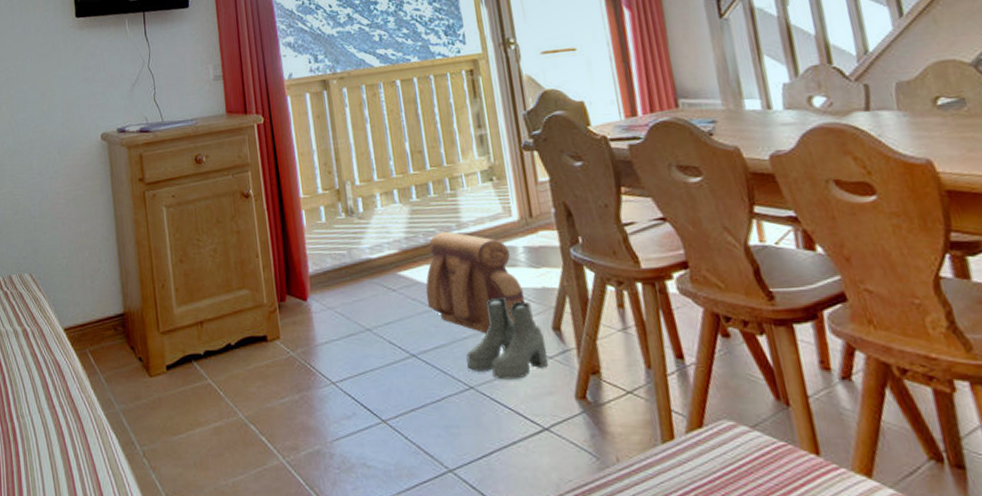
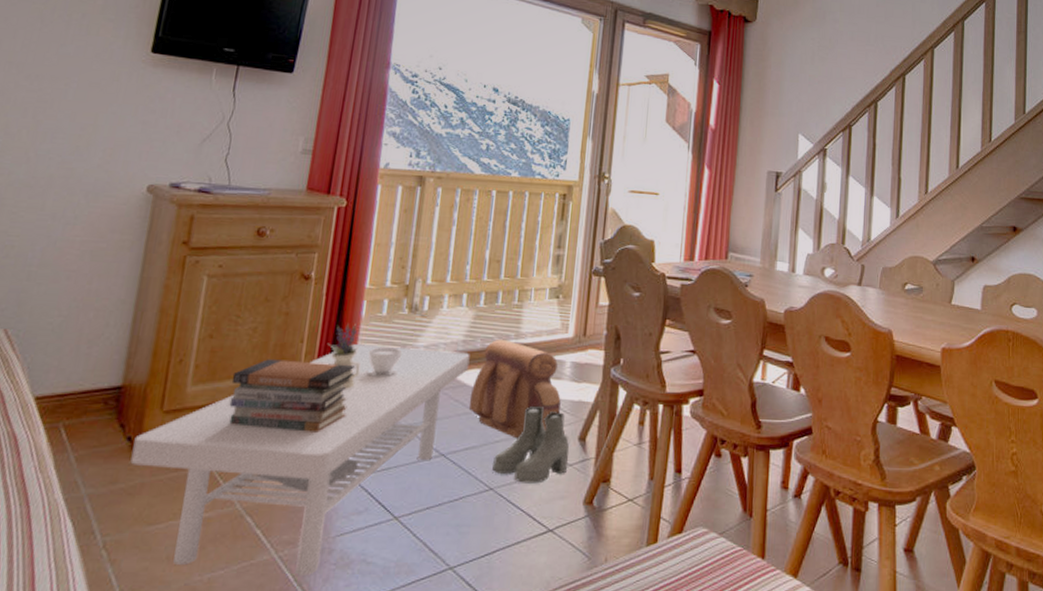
coffee table: none [144,234,418,479] -> present [130,324,470,575]
book stack: none [207,273,313,343] -> present [229,359,356,433]

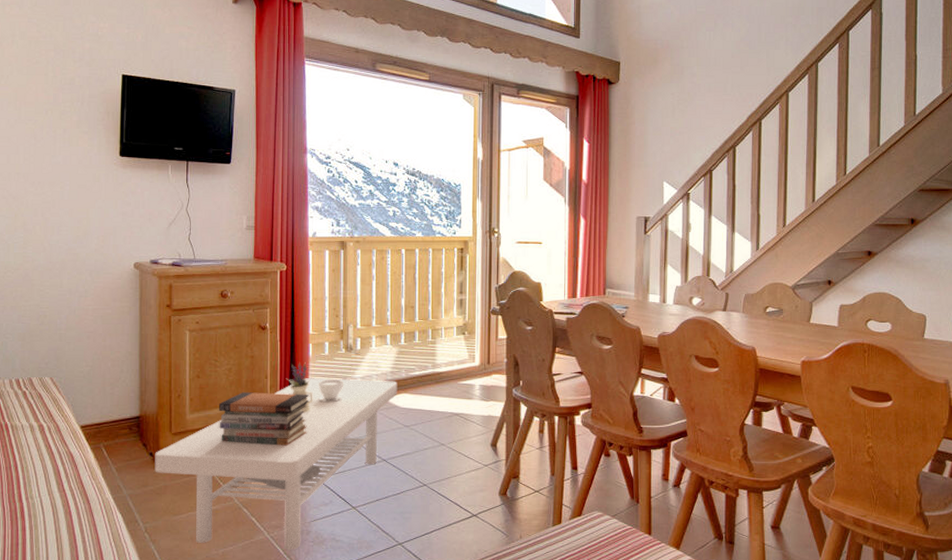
backpack: present [468,340,561,439] -> none [400,370,474,447]
boots: present [492,405,570,484] -> none [424,420,484,480]

